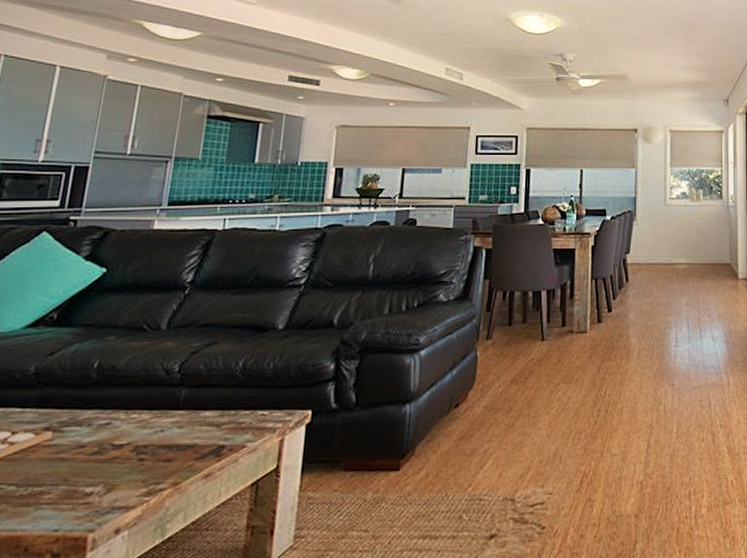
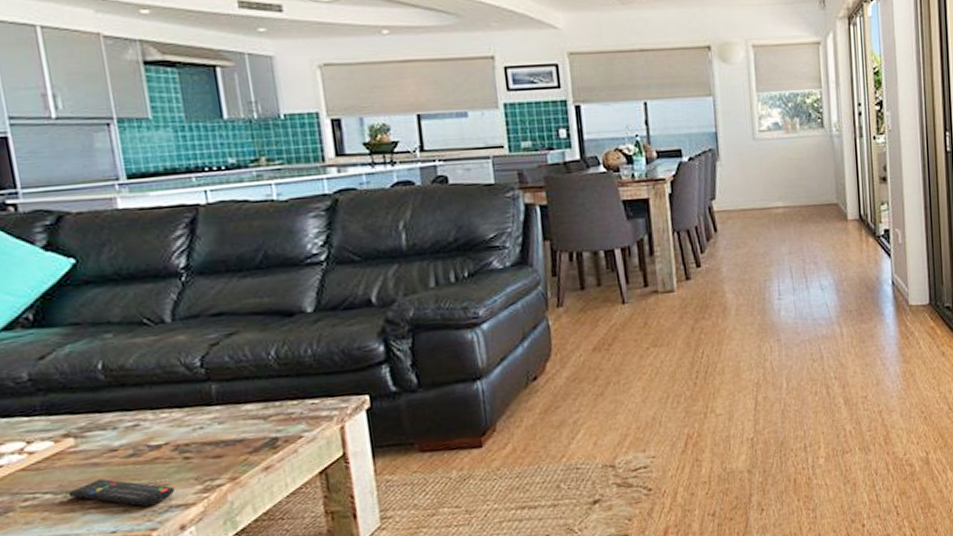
remote control: none [29,474,123,505] -> present [67,478,176,506]

